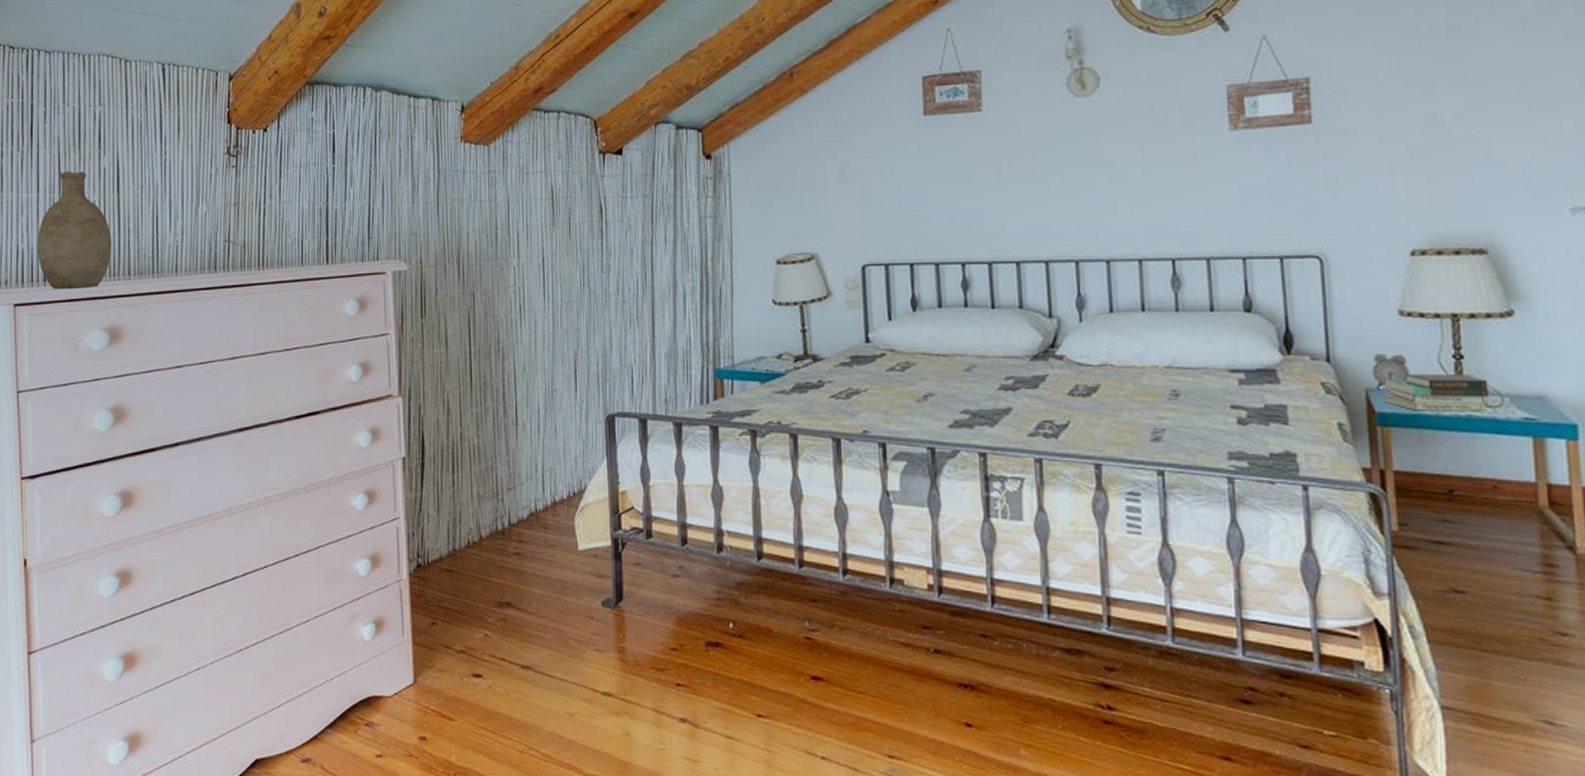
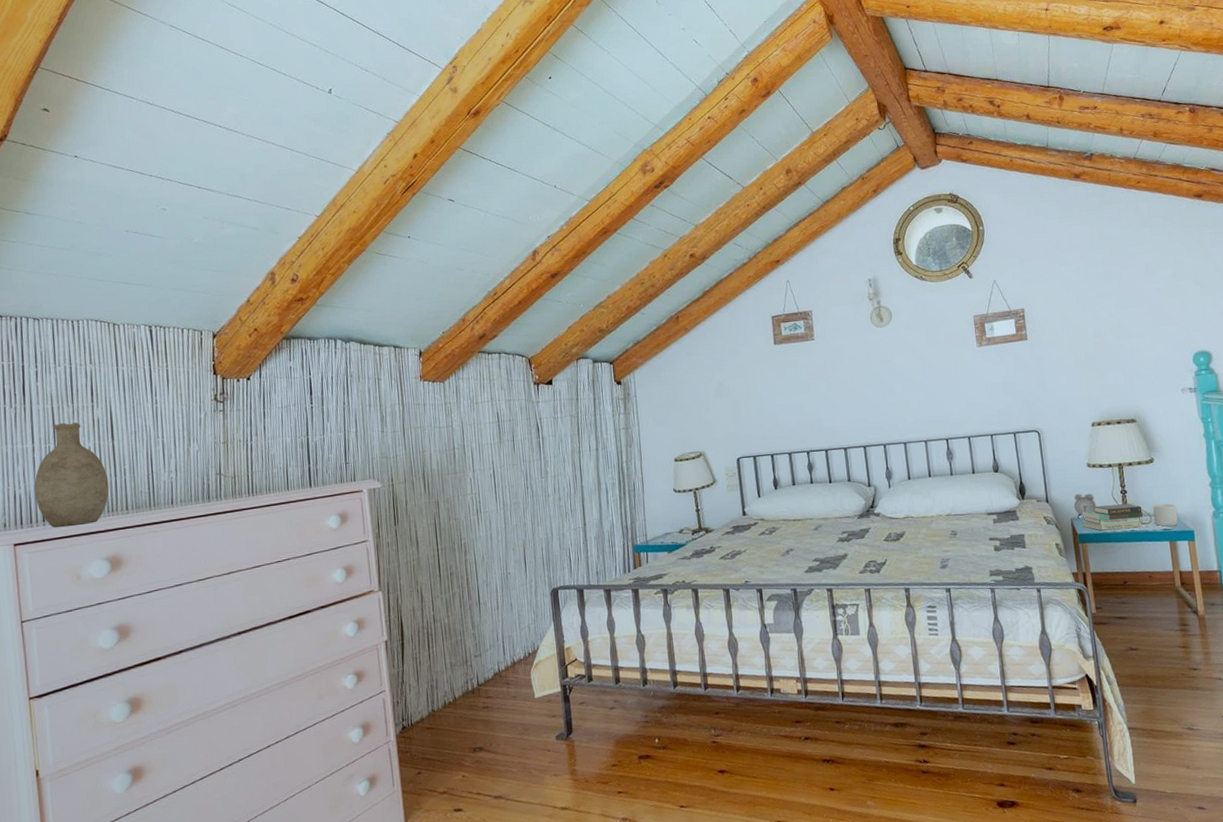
mug: none [1507,379,1551,415] -> present [1153,503,1178,527]

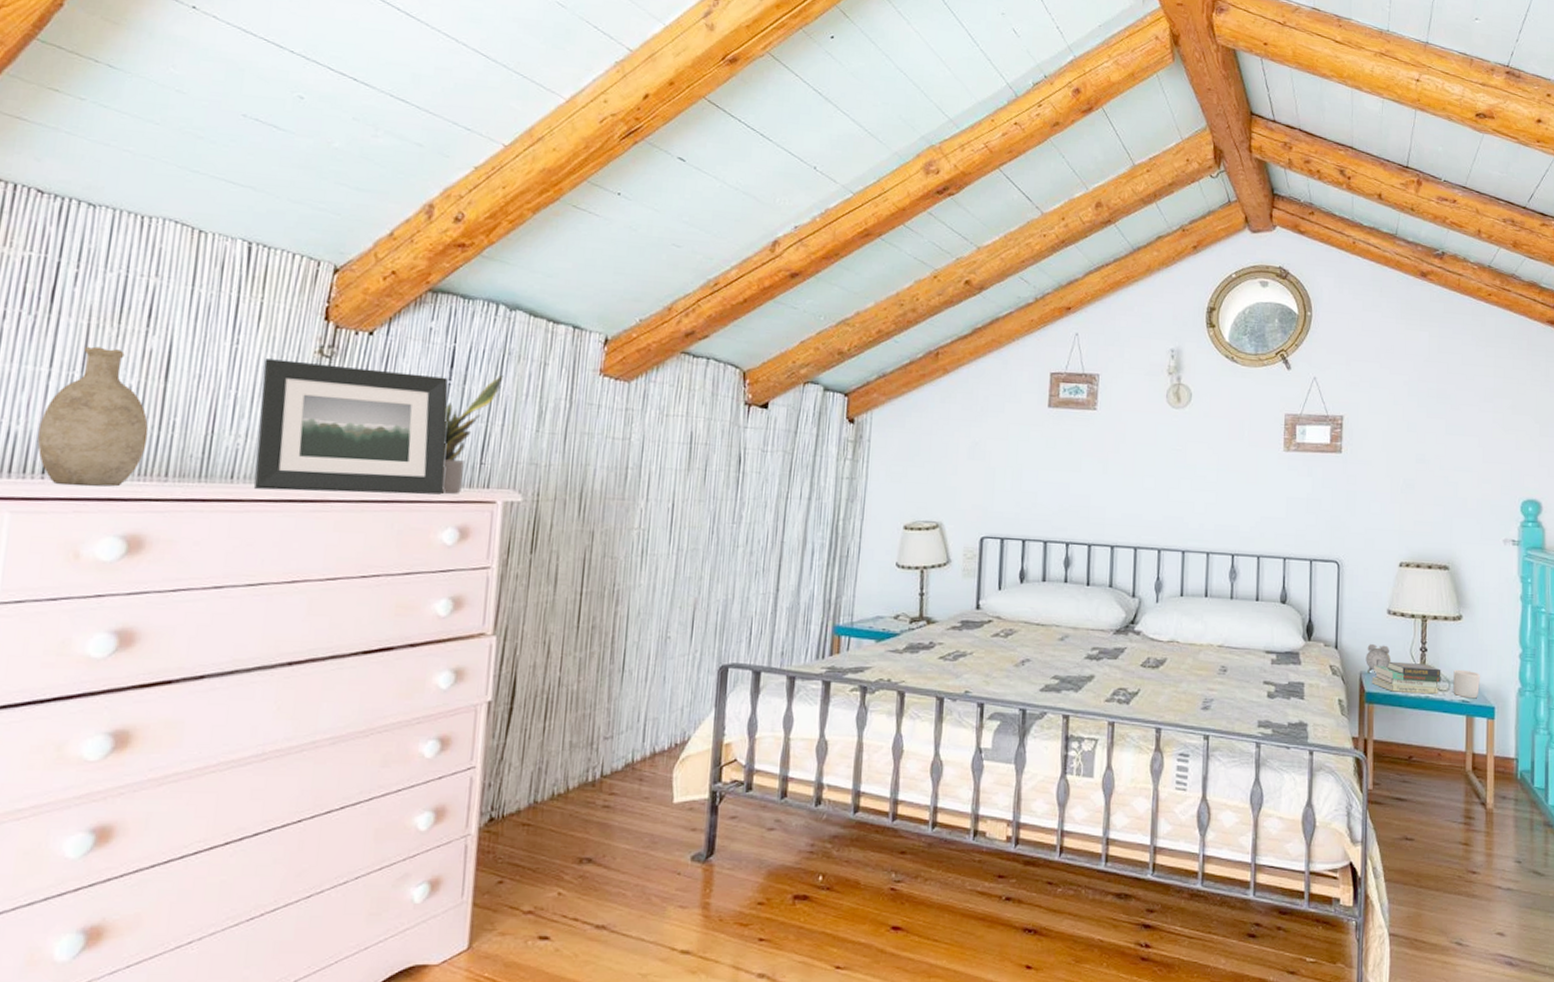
picture frame: none [177,402,323,509] -> present [253,359,448,495]
potted plant: none [312,393,350,492] -> present [442,374,504,495]

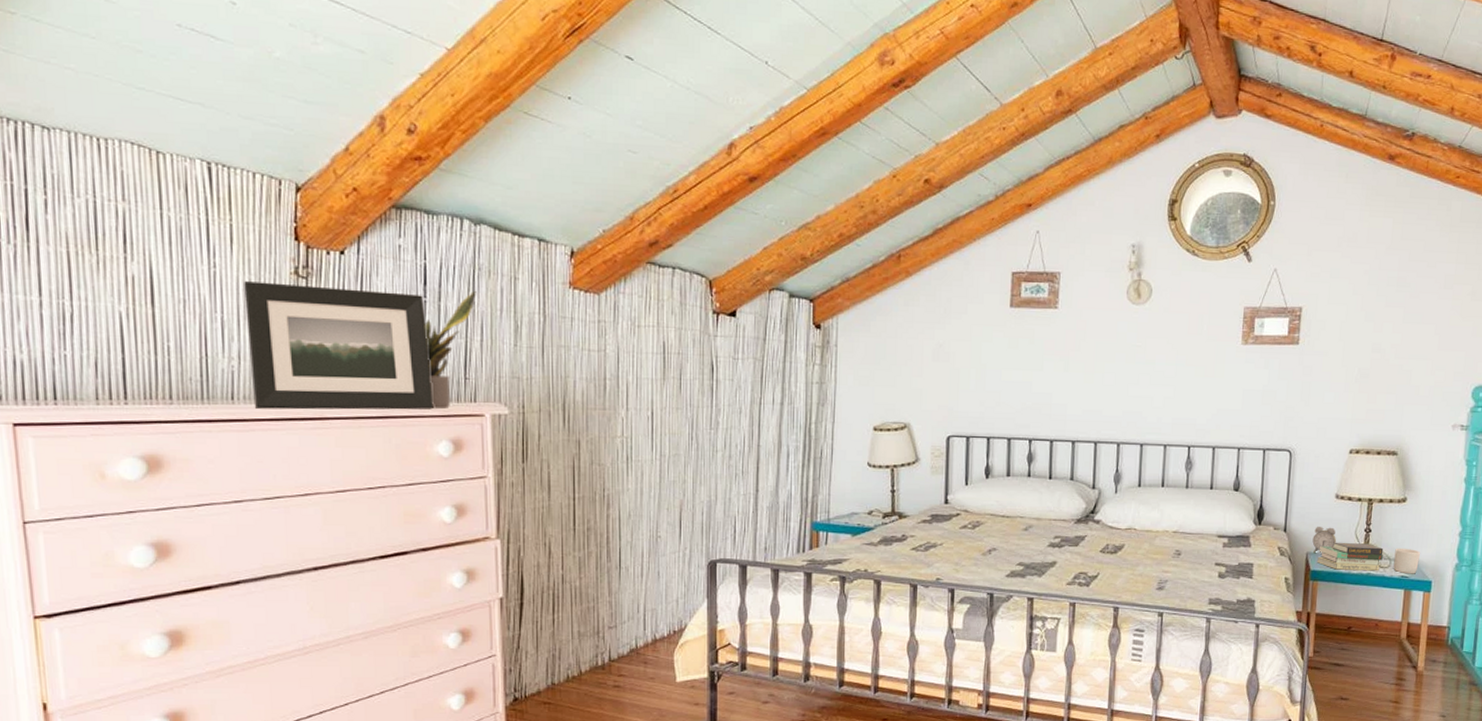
decorative vase: present [37,346,149,487] -> none [42,274,147,411]

